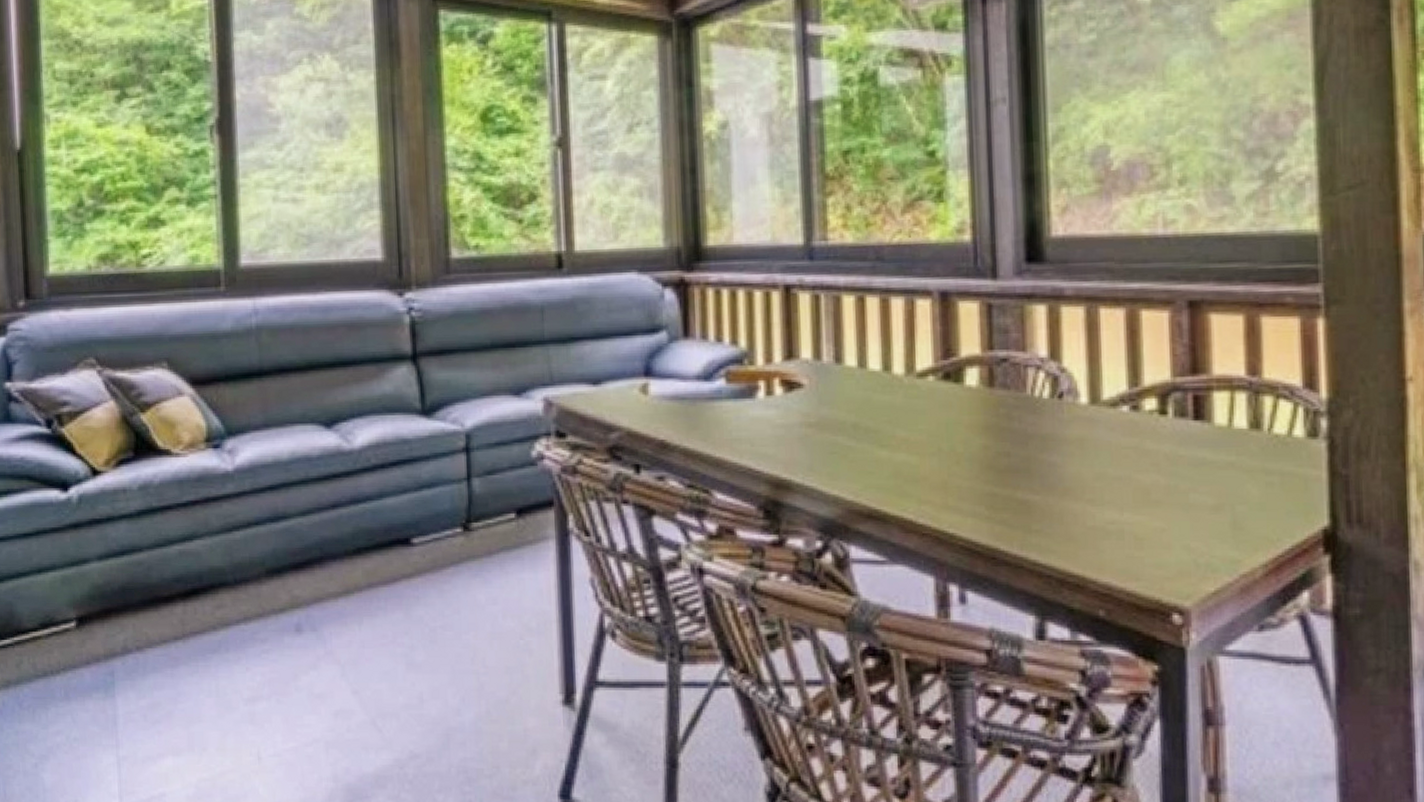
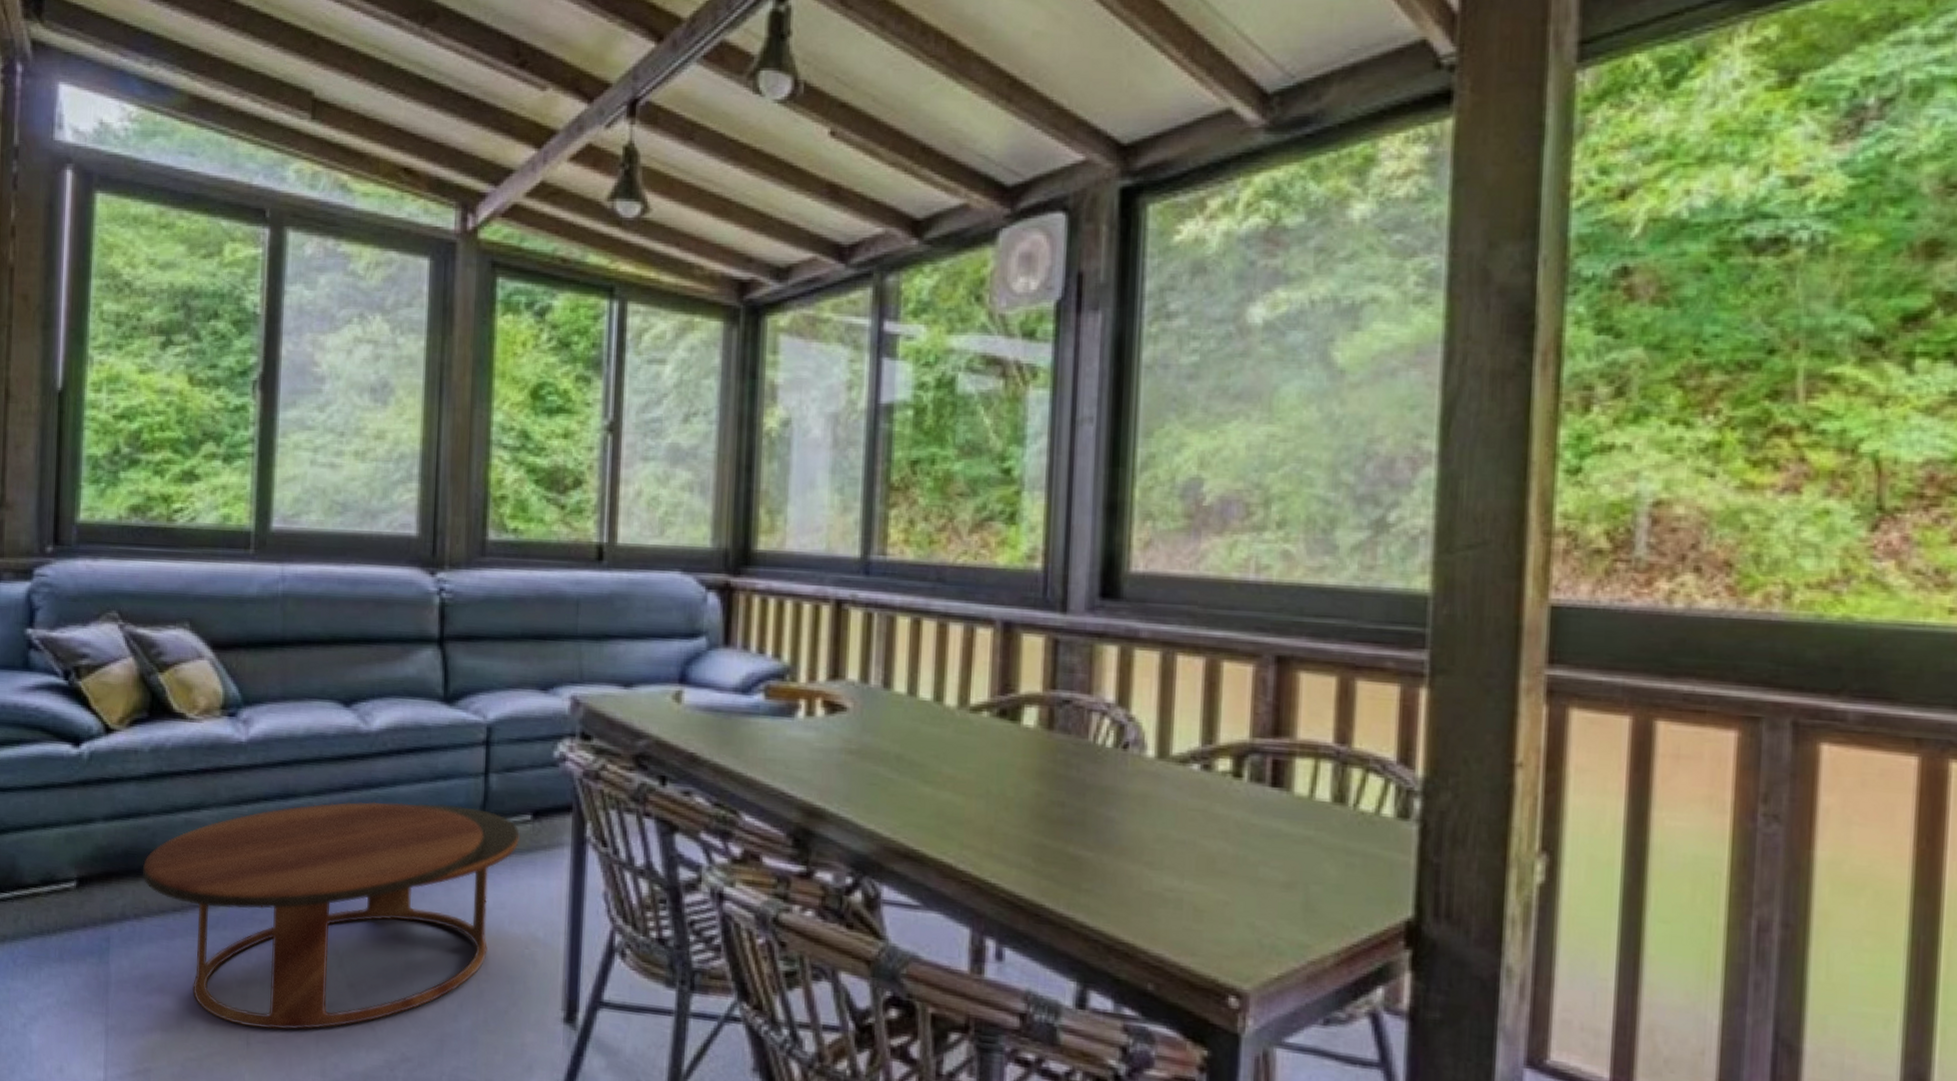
coffee table: none [140,512,506,743] -> present [142,801,520,1030]

